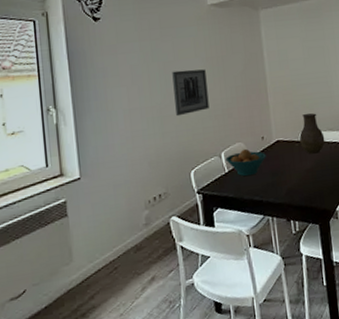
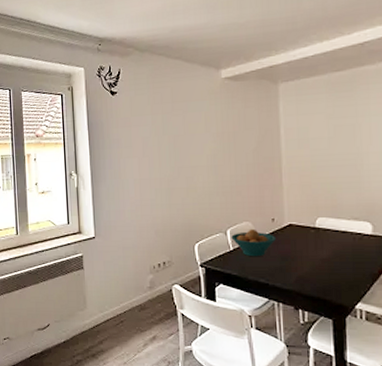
wall art: present [172,69,210,117] -> none [181,144,217,190]
vase: present [299,113,325,154] -> none [315,199,348,243]

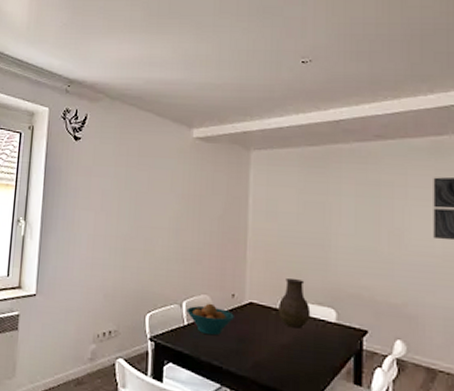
vase: none [315,199,348,243] -> present [277,279,311,329]

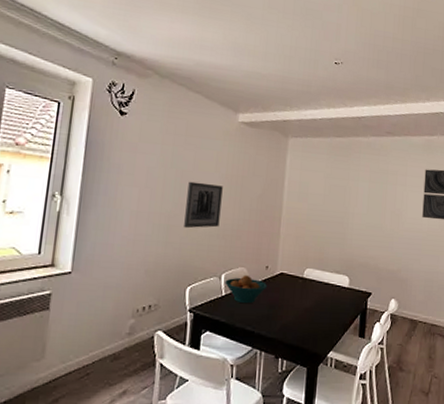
wall art: none [141,203,180,252] -> present [184,181,223,229]
vase: present [277,279,311,329] -> none [303,251,330,294]

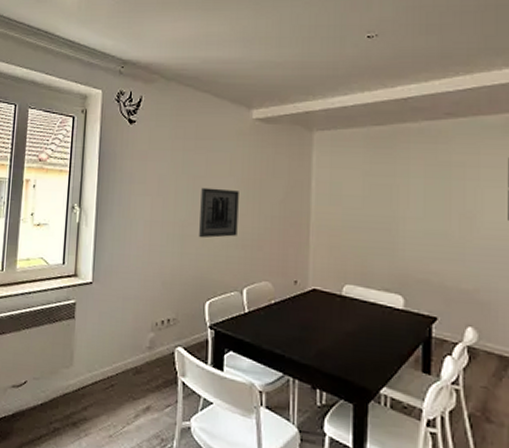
fruit bowl: present [225,274,267,304] -> none [247,290,297,324]

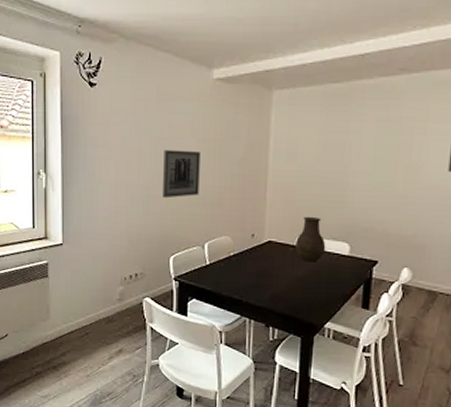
vase: none [341,264,377,316] -> present [294,217,326,262]

